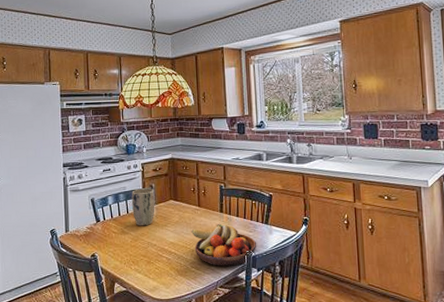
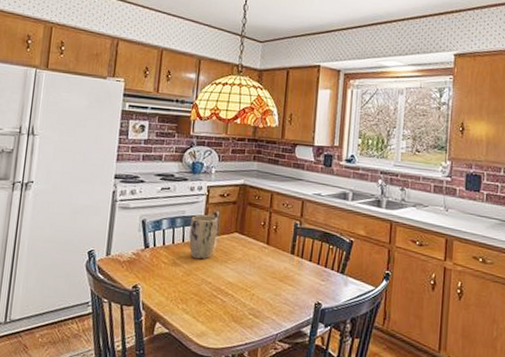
fruit bowl: present [191,223,257,266] -> none [255,266,329,318]

